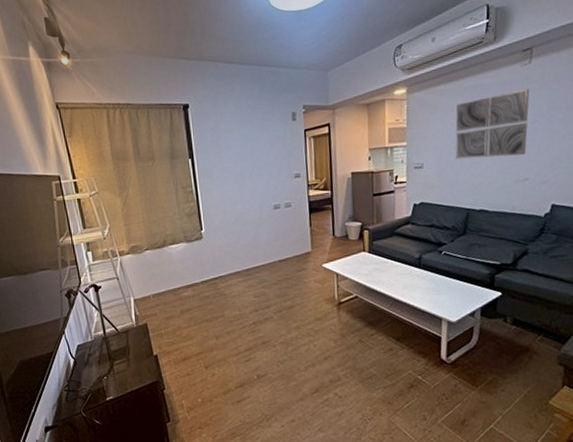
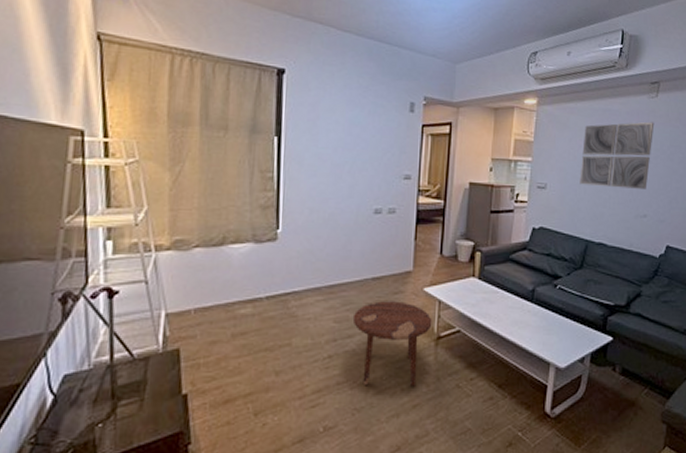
side table: none [267,277,333,343] -> present [352,301,433,387]

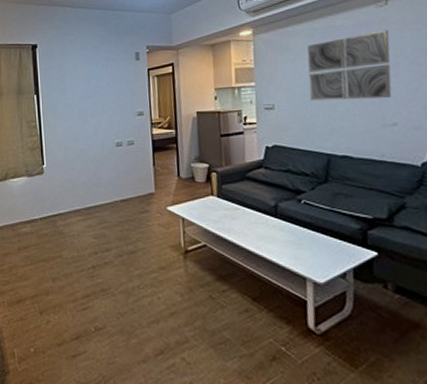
side table: present [352,301,433,387] -> none [108,219,179,296]

